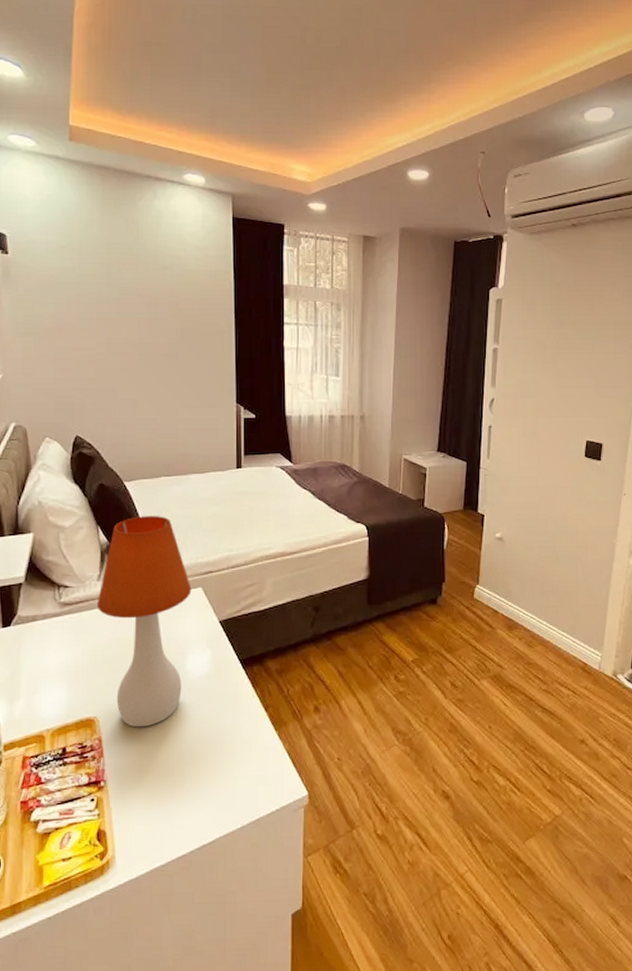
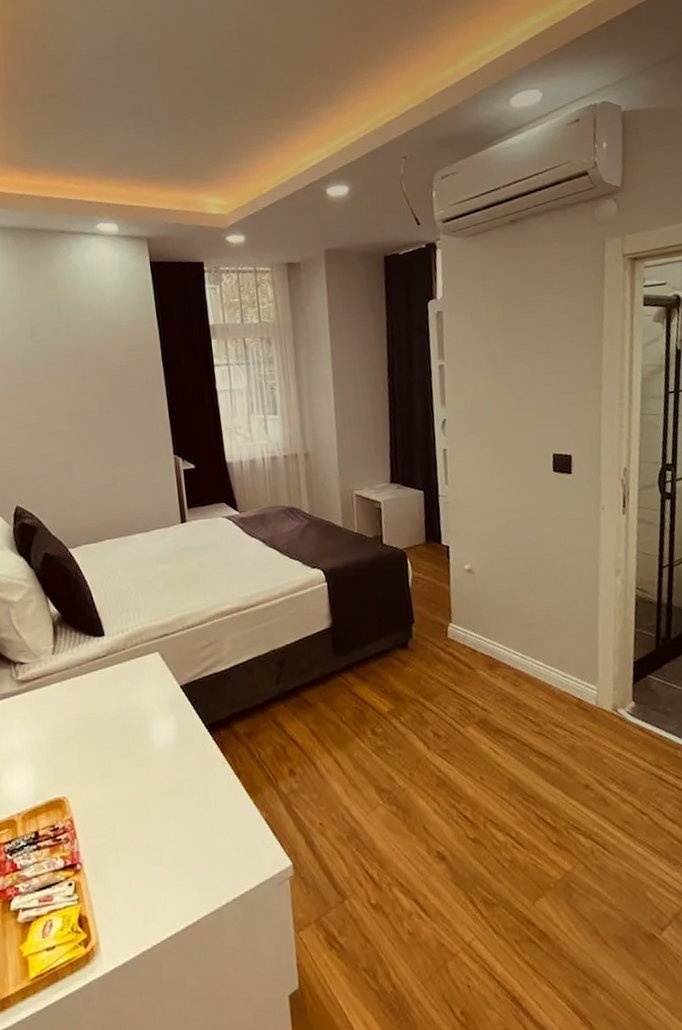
table lamp: present [96,516,192,728] -> none [54,581,150,805]

